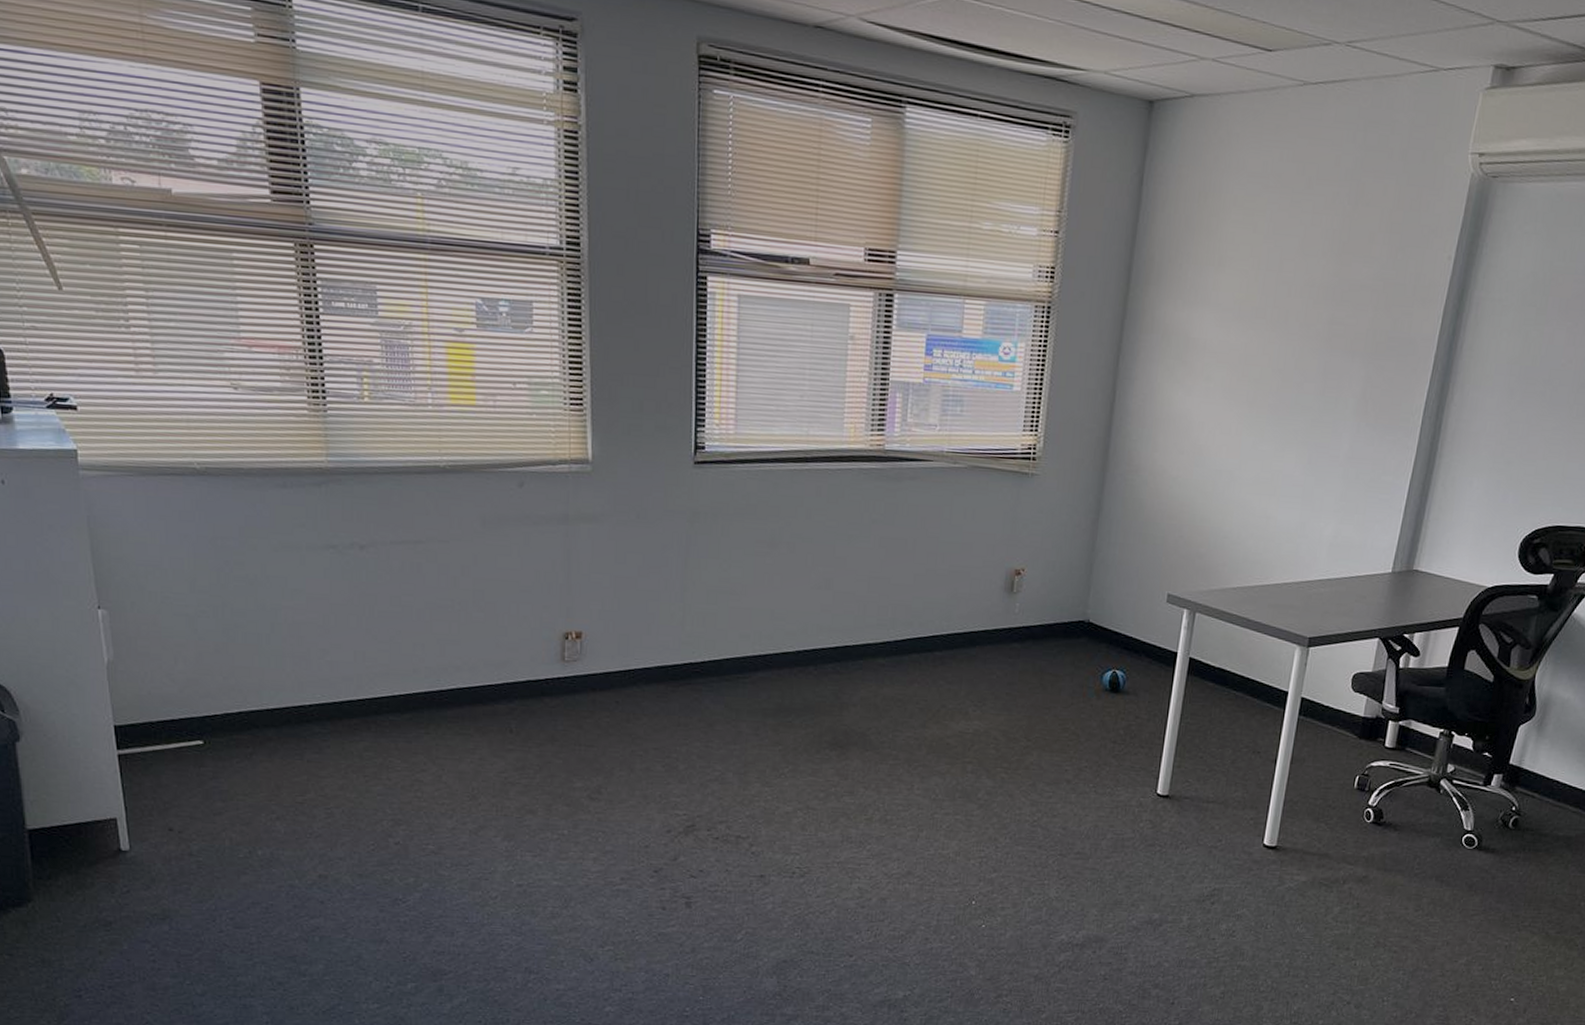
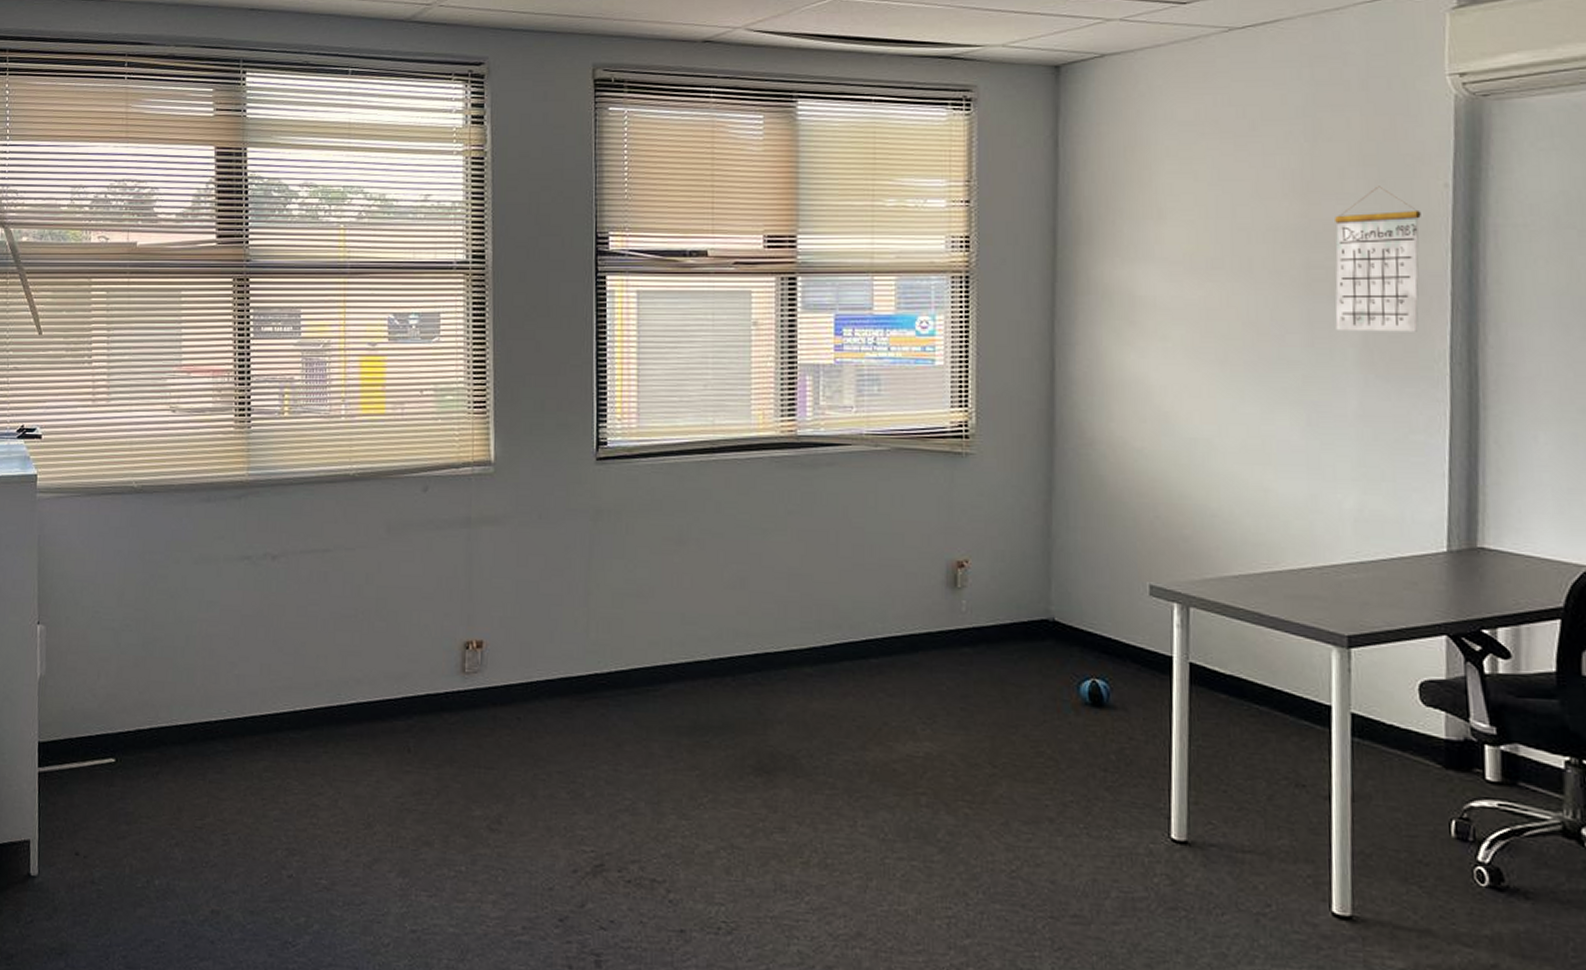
calendar: none [1343,253,1426,388] -> present [1335,186,1421,332]

